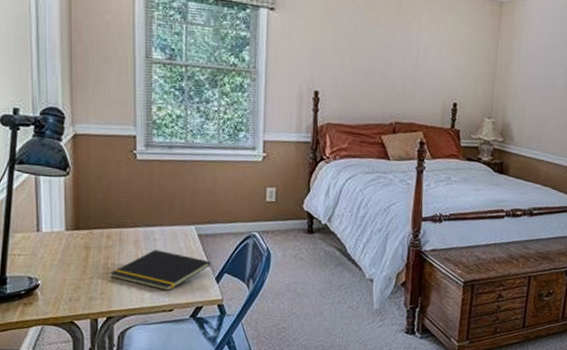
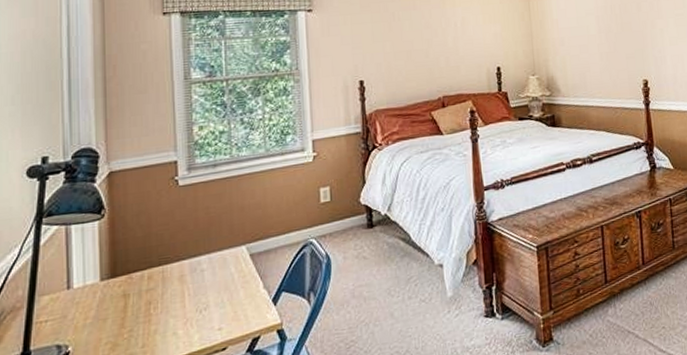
notepad: present [109,249,211,291] -> none [151,281,266,327]

